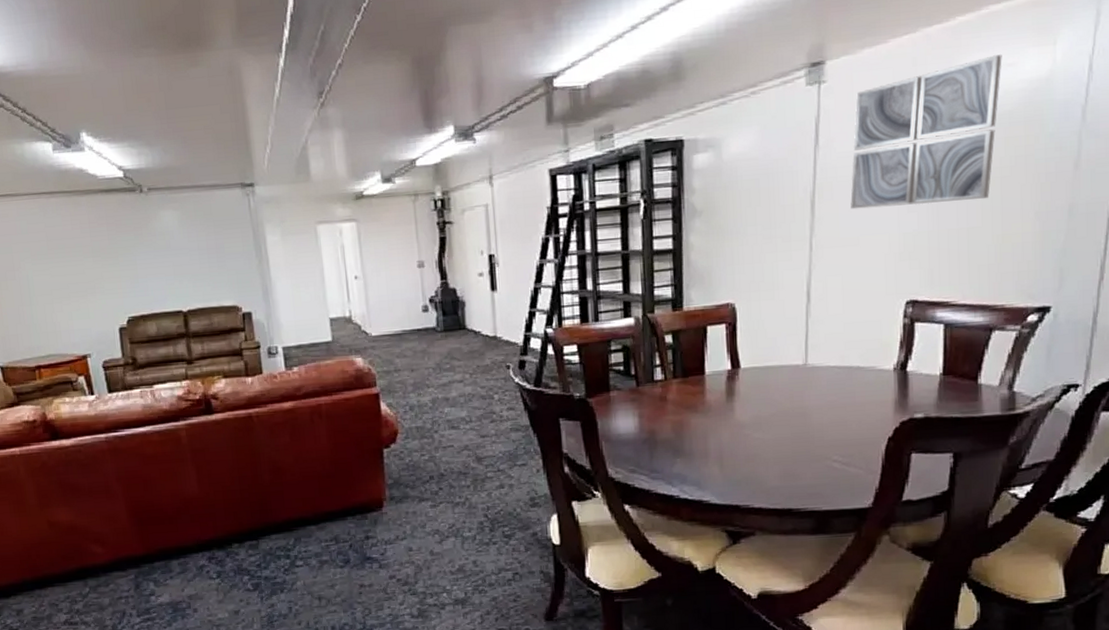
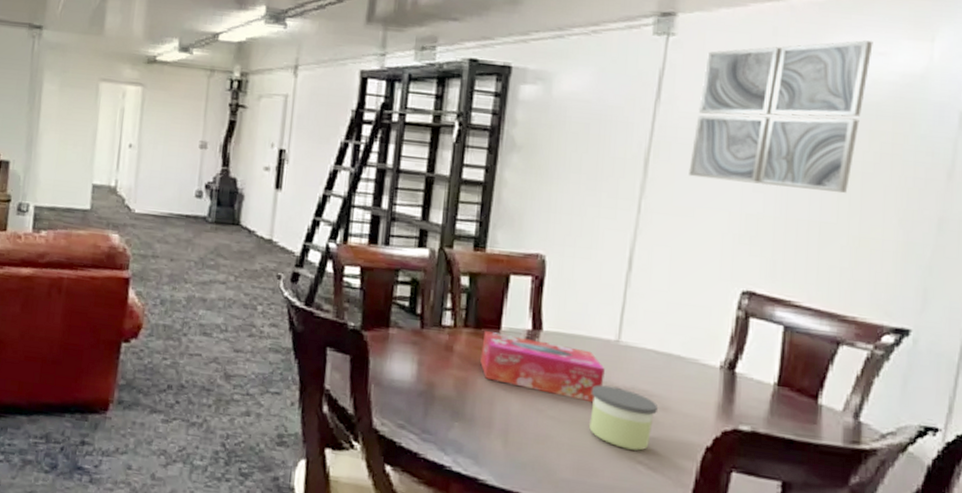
tissue box: none [691,377,798,420] -> present [480,331,605,403]
candle: none [788,403,846,453] -> present [589,385,659,451]

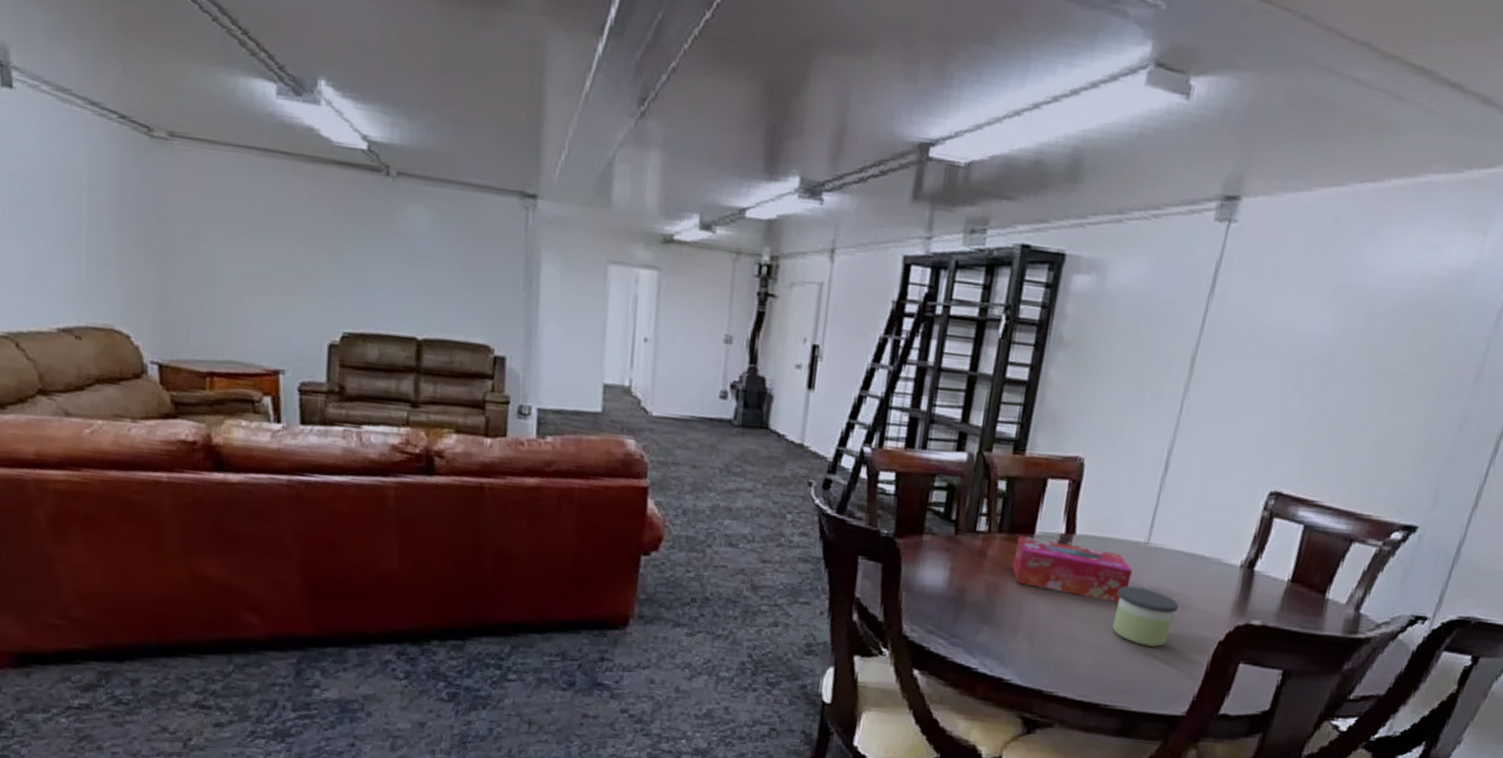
wall art: present [689,40,873,194] -> none [1233,232,1430,393]

